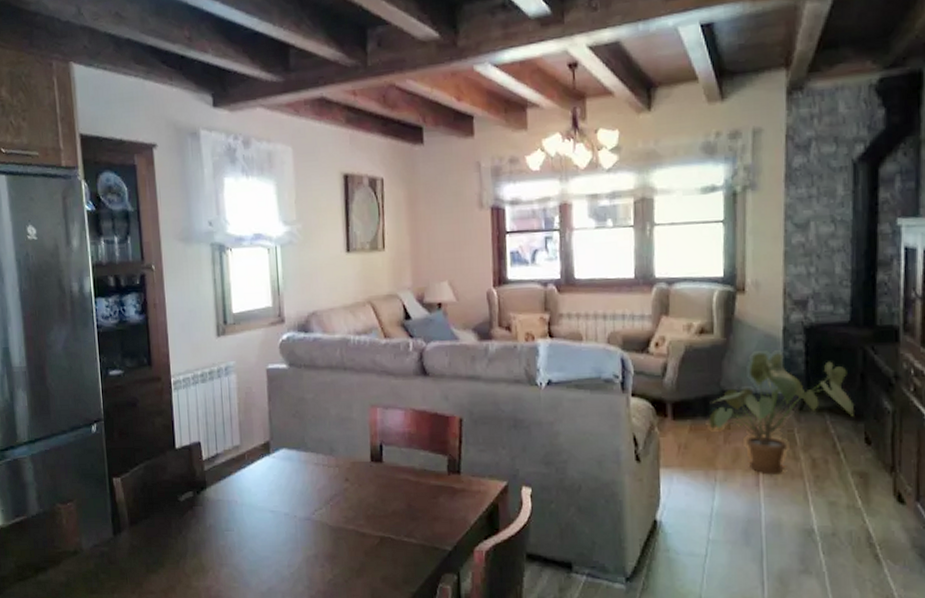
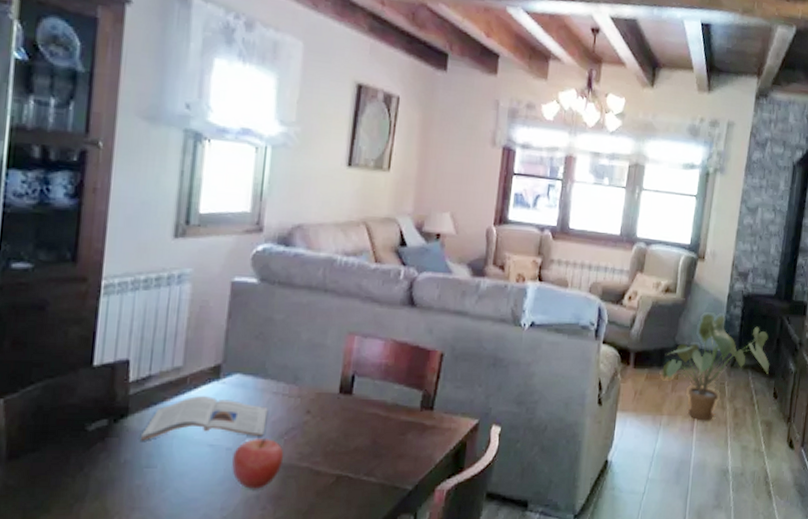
magazine: none [218,469,313,509] -> present [141,396,268,441]
fruit: none [290,505,333,550] -> present [231,439,284,490]

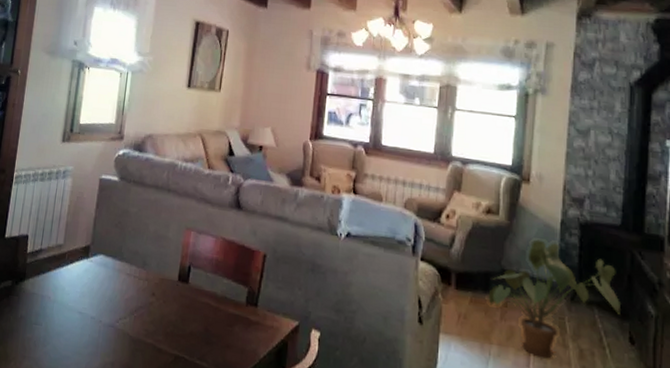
magazine: present [141,396,268,441] -> none [33,269,123,311]
fruit: present [231,439,284,490] -> none [94,312,134,358]

